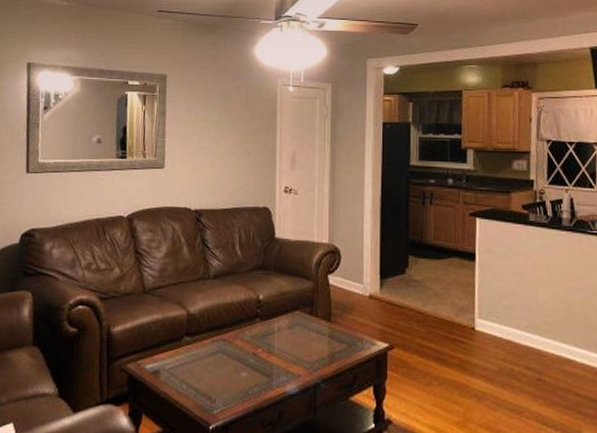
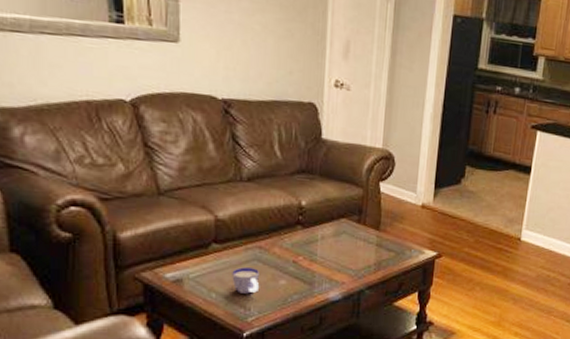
cup: none [200,359,223,386] -> present [232,267,259,294]

